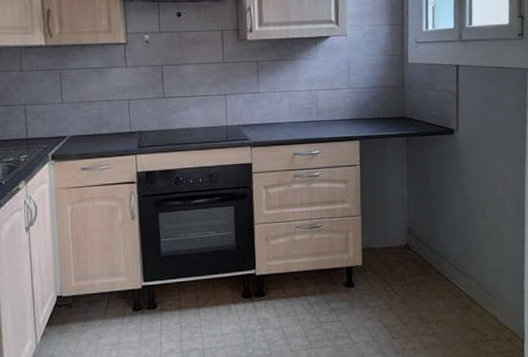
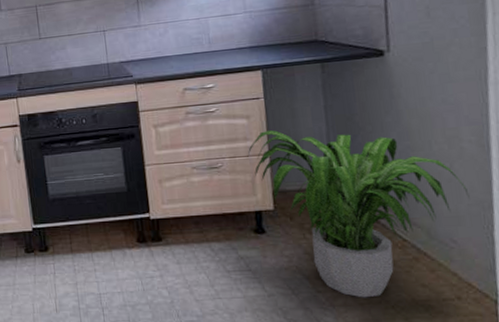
potted plant: none [343,194,509,342] -> present [247,130,470,298]

